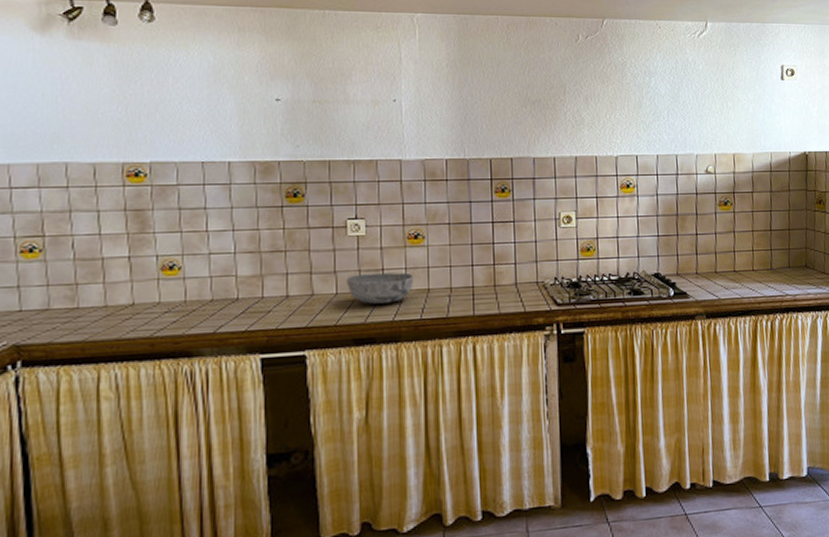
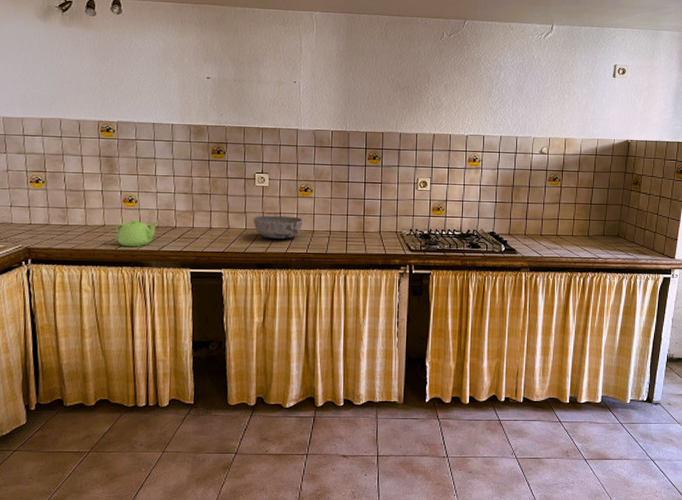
teapot: none [149,292,212,332] -> present [115,219,158,247]

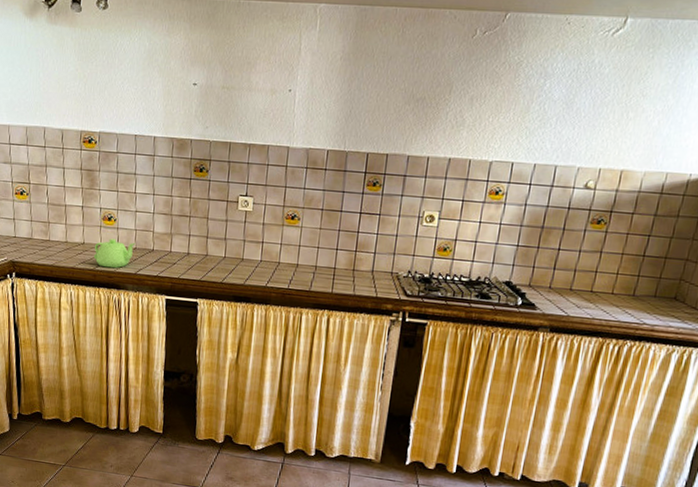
bowl: present [253,215,302,239] -> none [233,243,287,272]

